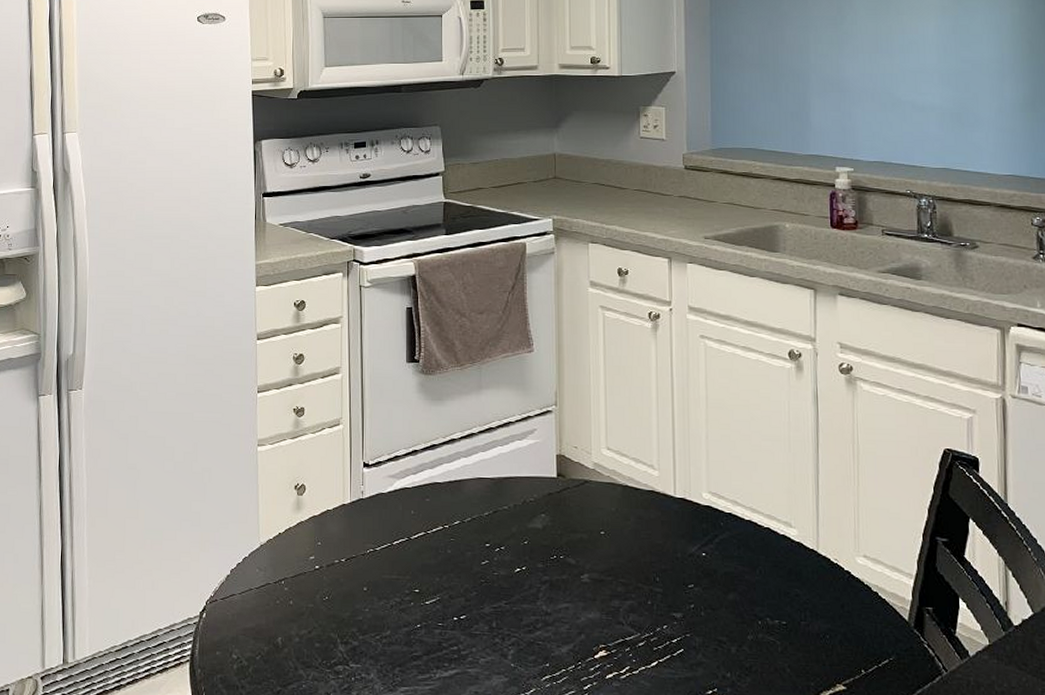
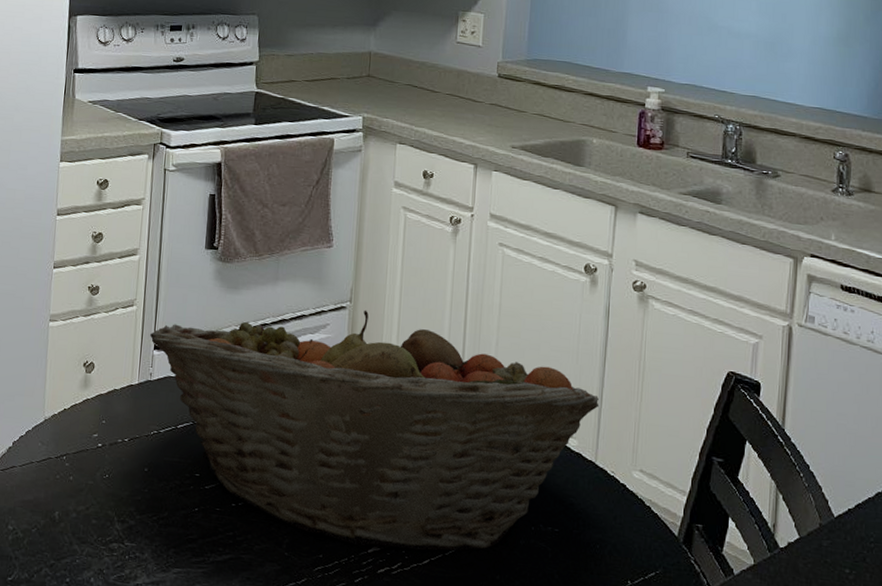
fruit basket: none [359,412,816,653] -> present [150,310,599,551]

